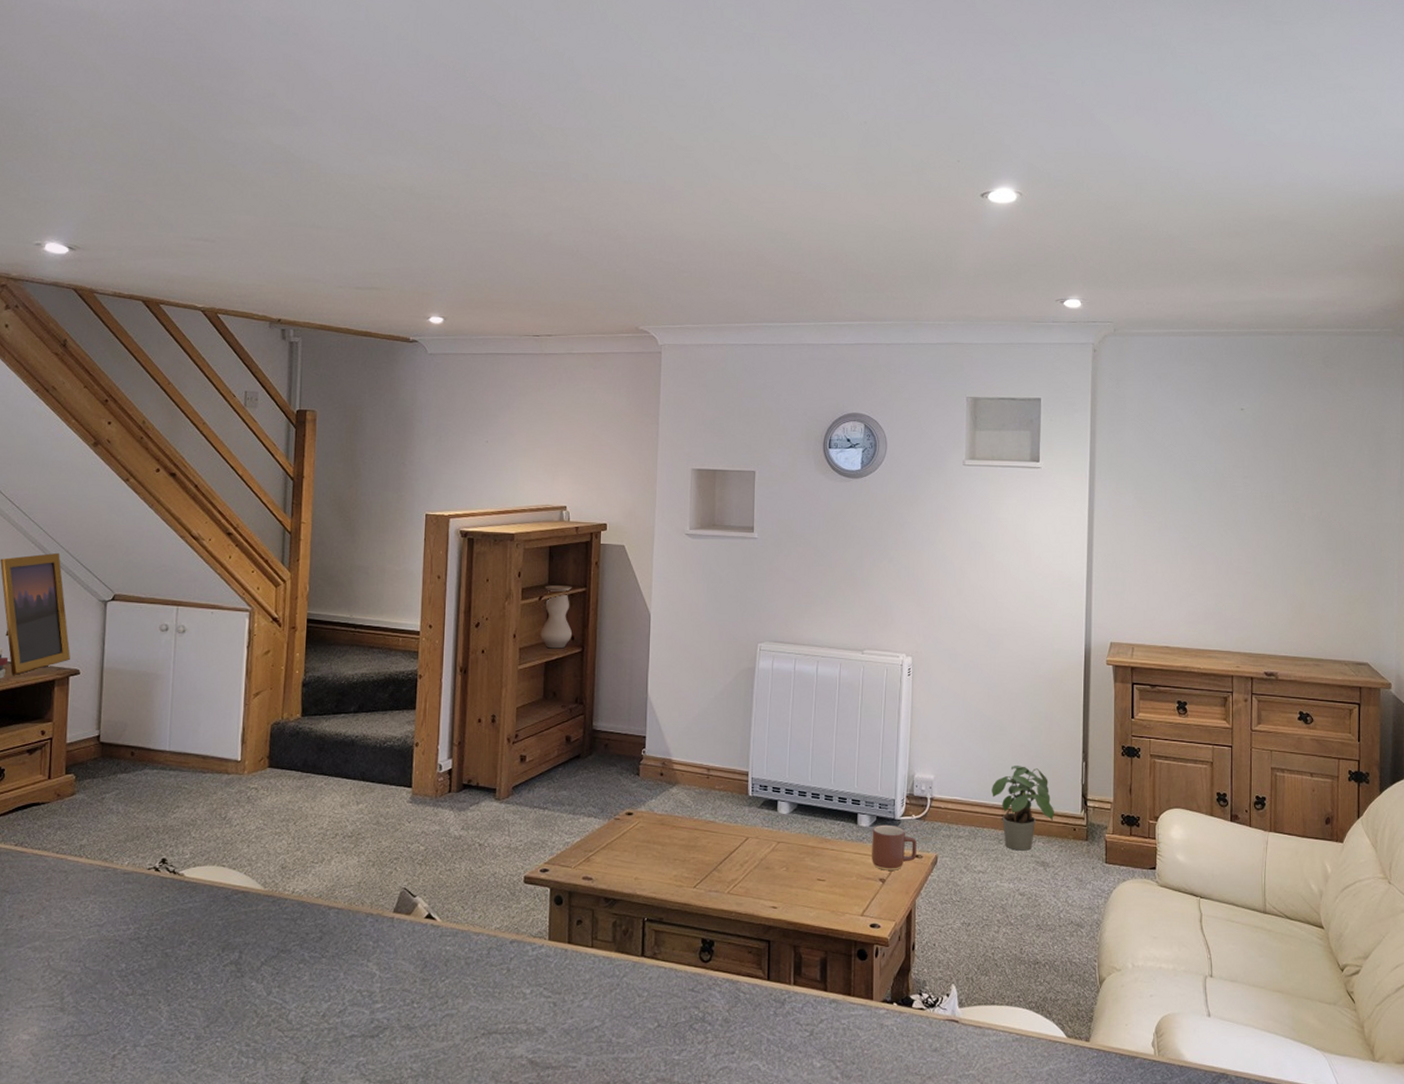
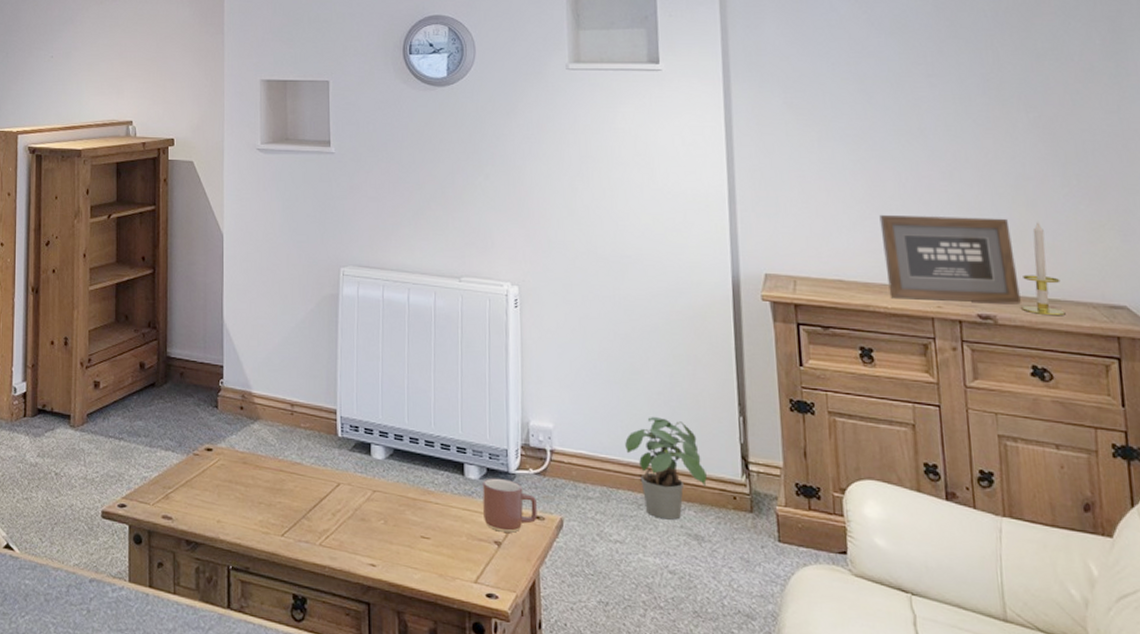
vase: present [540,585,573,649] -> none [111,203,143,270]
picture frame: none [1200,592,1296,662] -> present [879,215,1021,303]
candle: none [1296,597,1326,672] -> present [1021,222,1066,316]

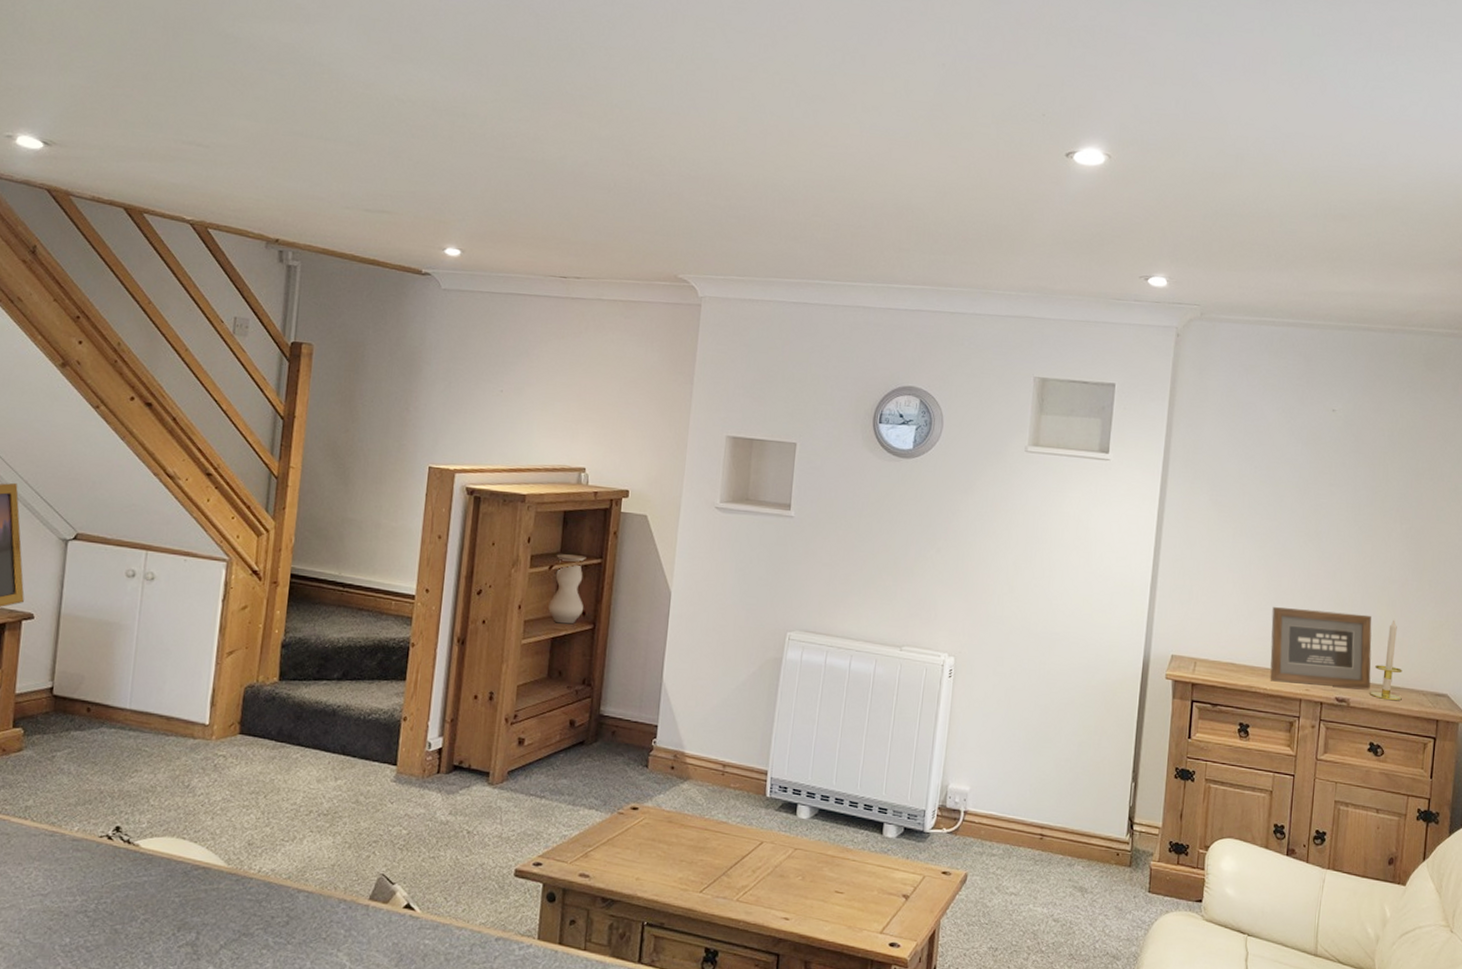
vase: none [111,203,143,270] -> present [548,554,586,624]
mug: present [482,478,537,533] -> none [895,836,946,887]
potted plant: present [625,417,707,520] -> none [1031,782,1097,874]

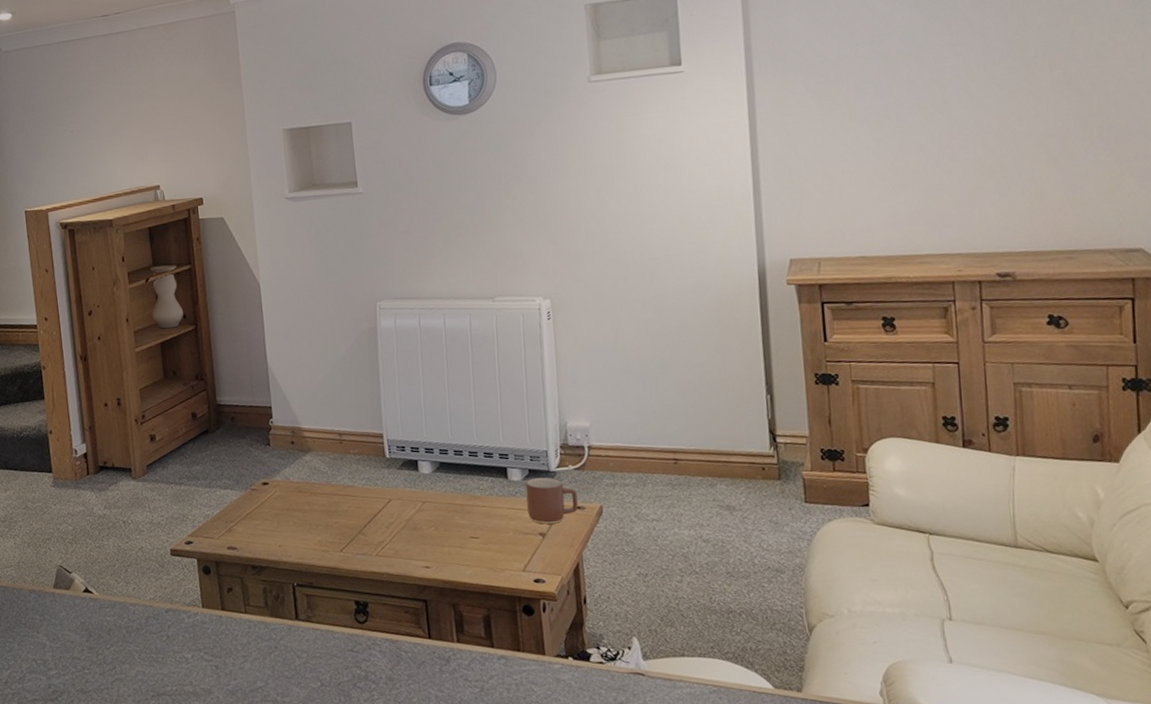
mug: none [895,836,946,887] -> present [525,477,578,524]
picture frame: present [1270,607,1372,689] -> none [902,178,1039,267]
candle: present [1370,619,1403,701] -> none [1039,177,1083,267]

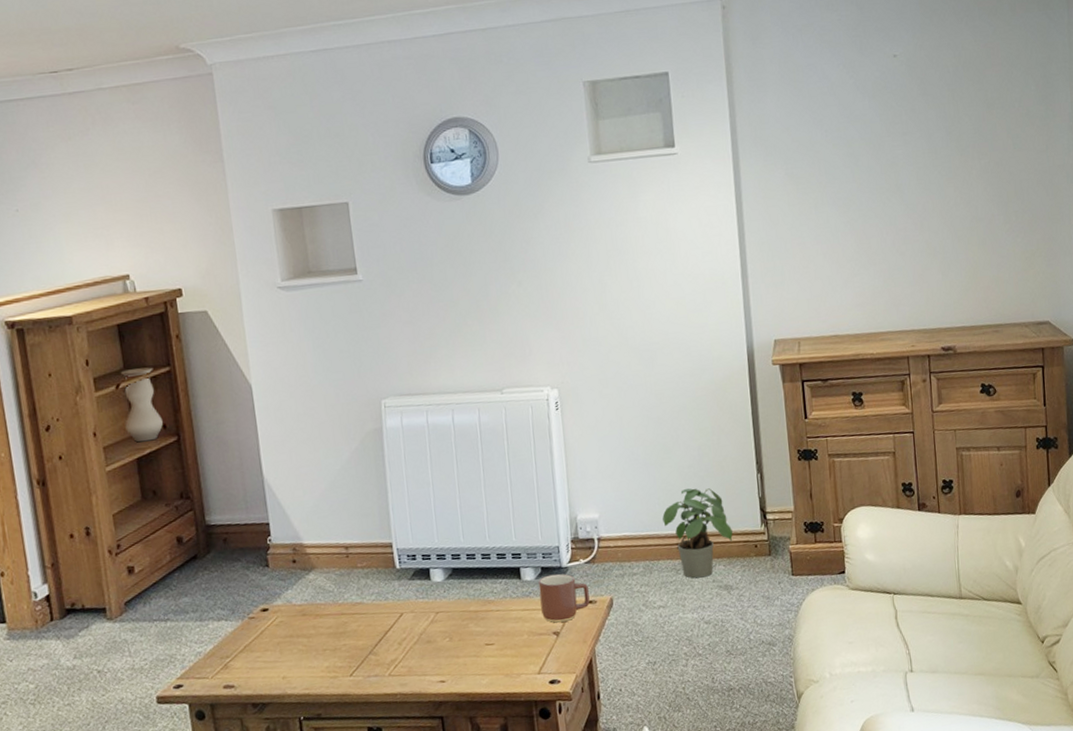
potted plant: none [658,405,737,496] -> present [662,488,733,579]

